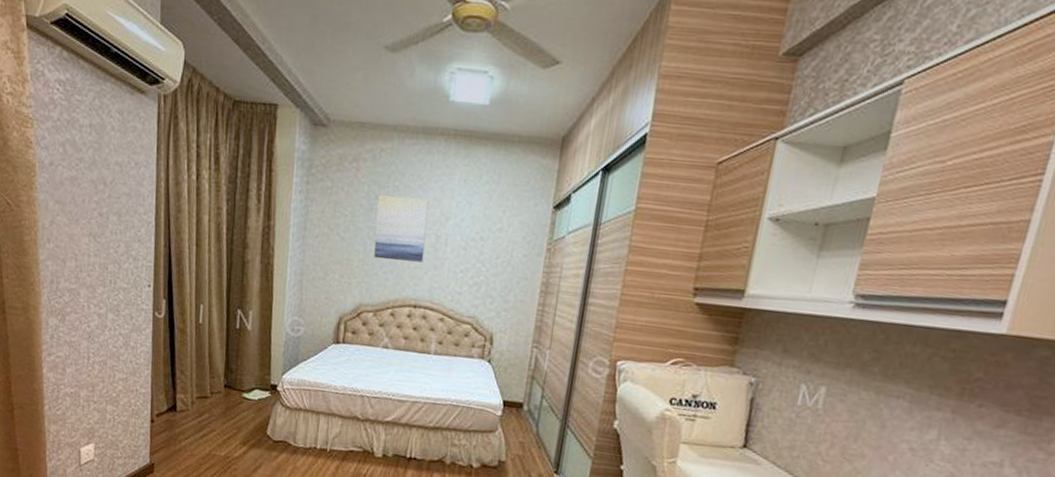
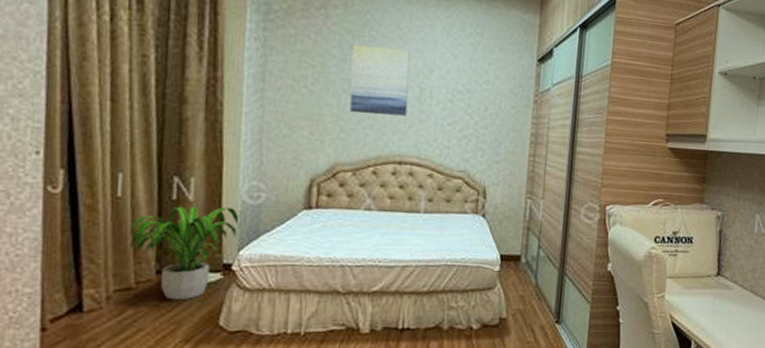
potted plant: none [206,334,283,411] -> present [129,206,238,301]

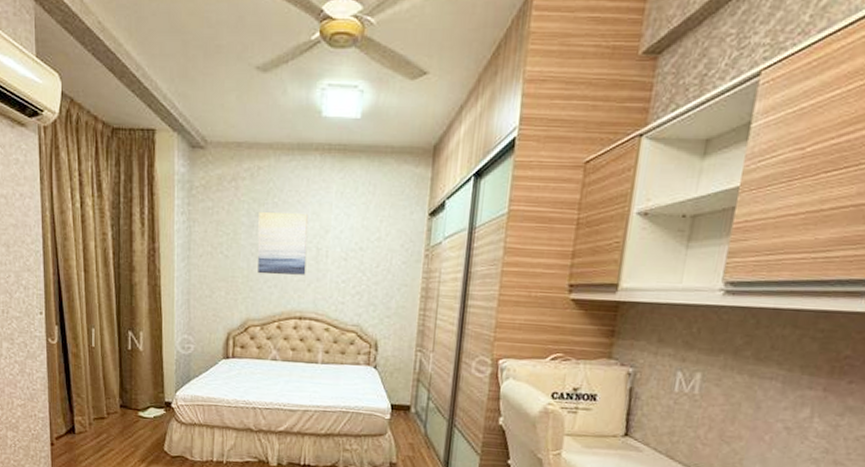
potted plant: present [129,206,238,301] -> none [101,355,174,429]

